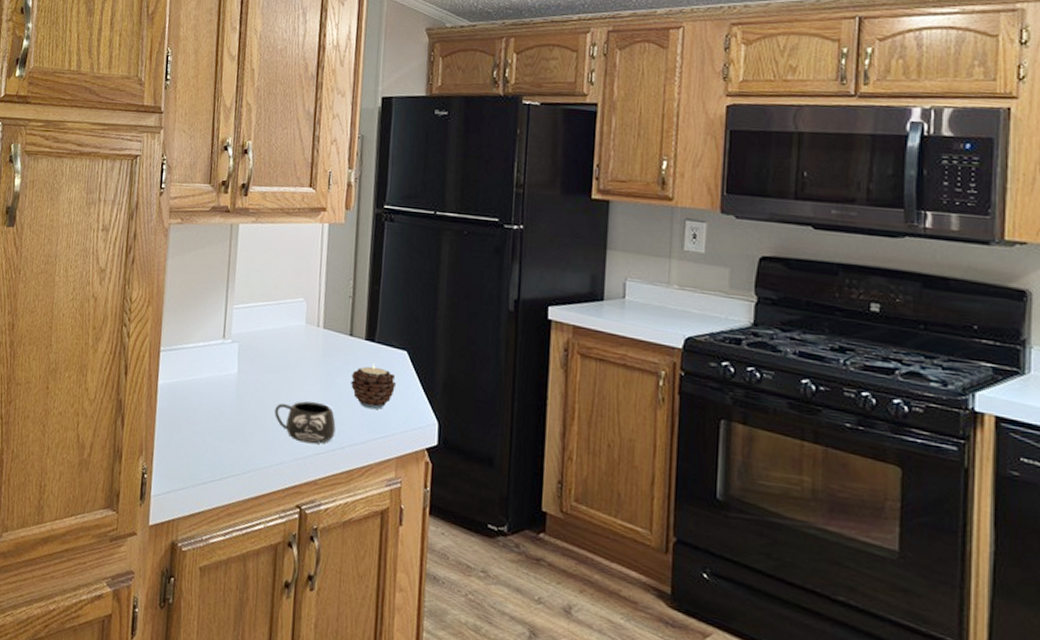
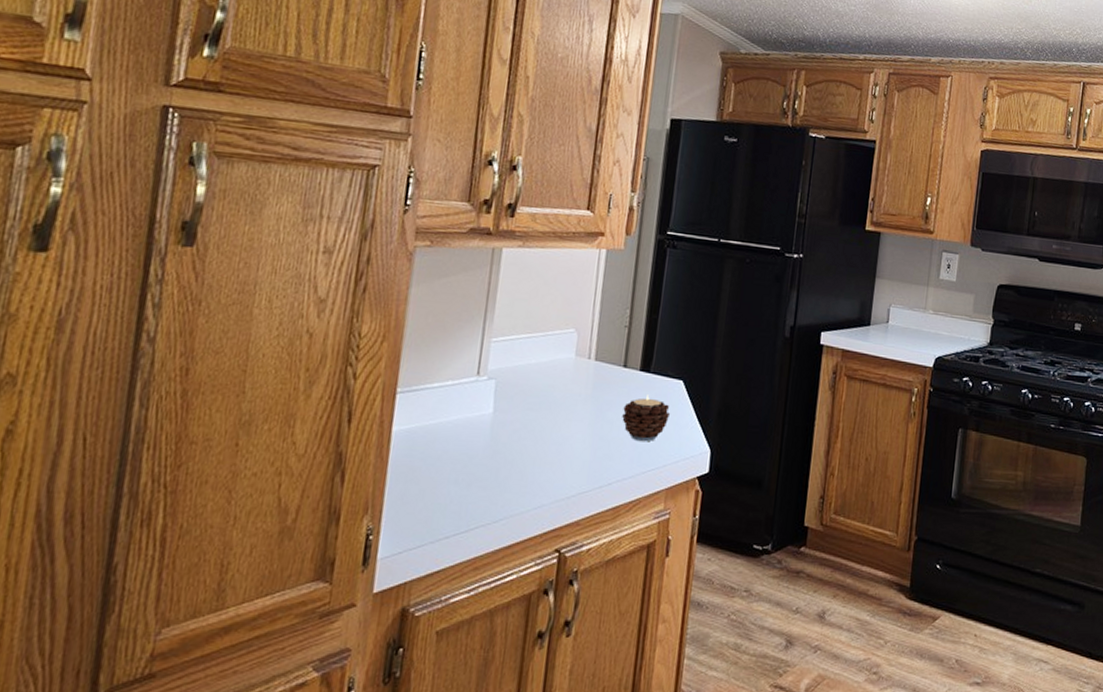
mug: present [275,401,336,444] -> none [535,438,604,483]

